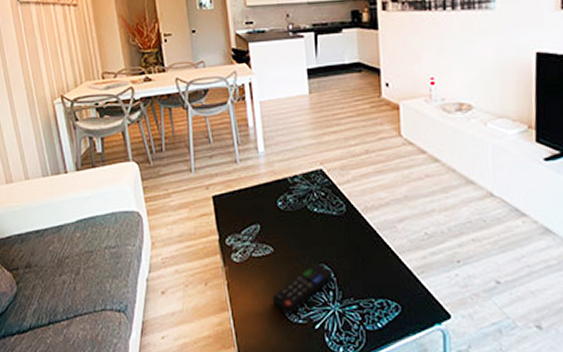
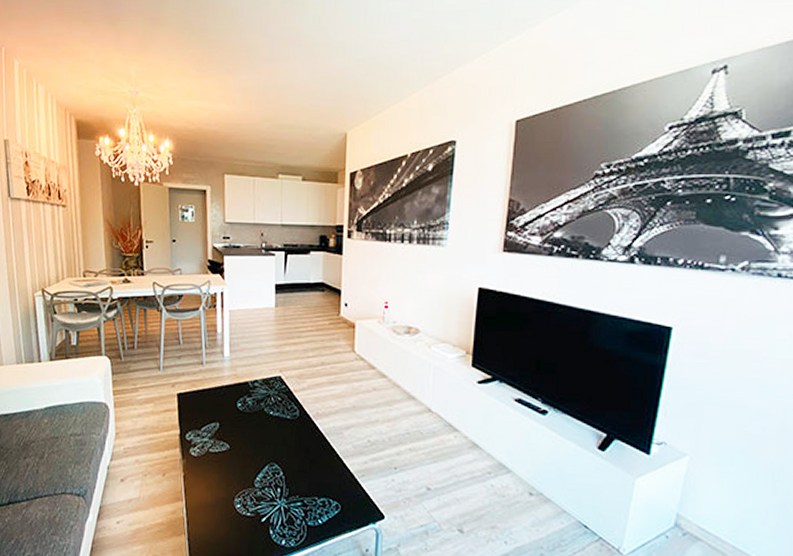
remote control: present [272,262,332,315] -> none [224,460,281,508]

